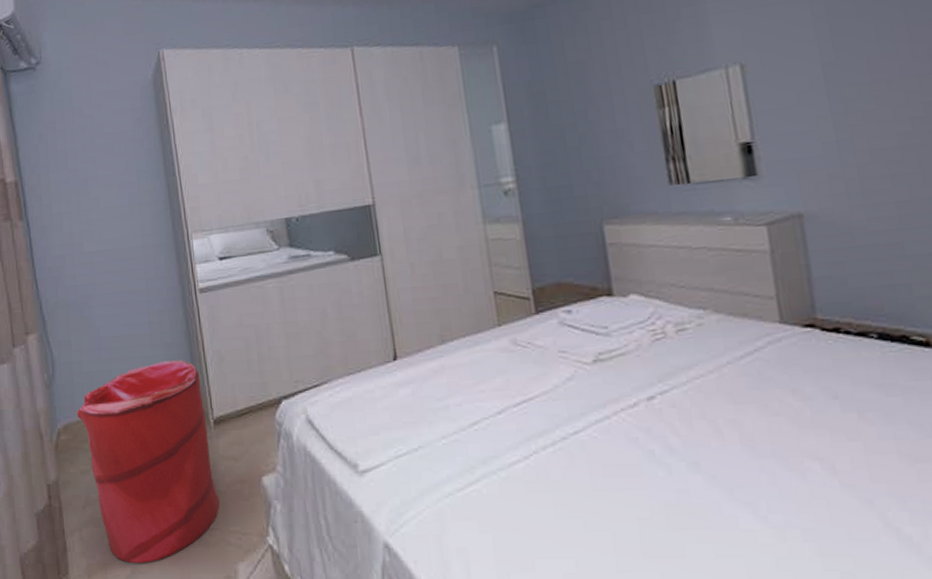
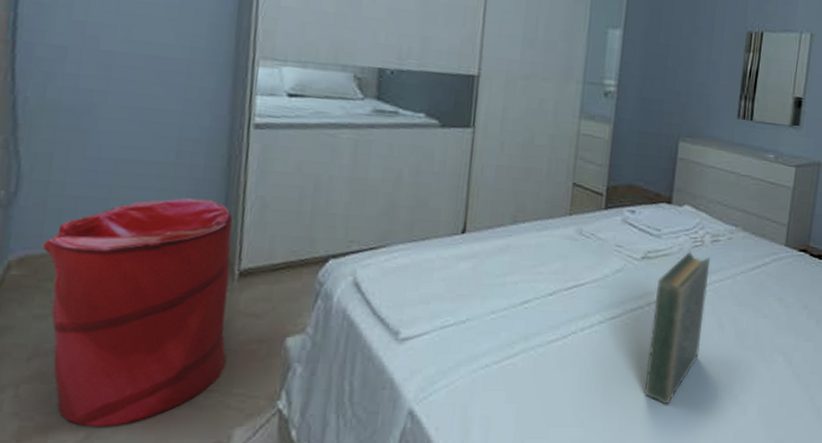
book: none [620,346,698,531] -> present [645,251,711,405]

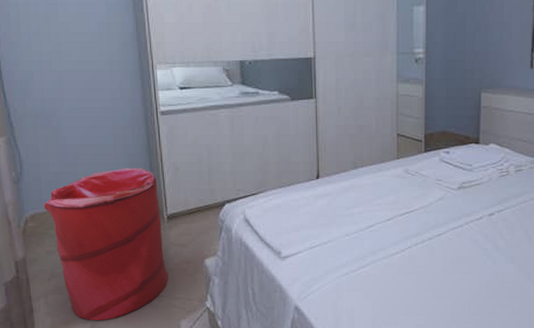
book: present [645,251,711,405] -> none [469,180,516,298]

